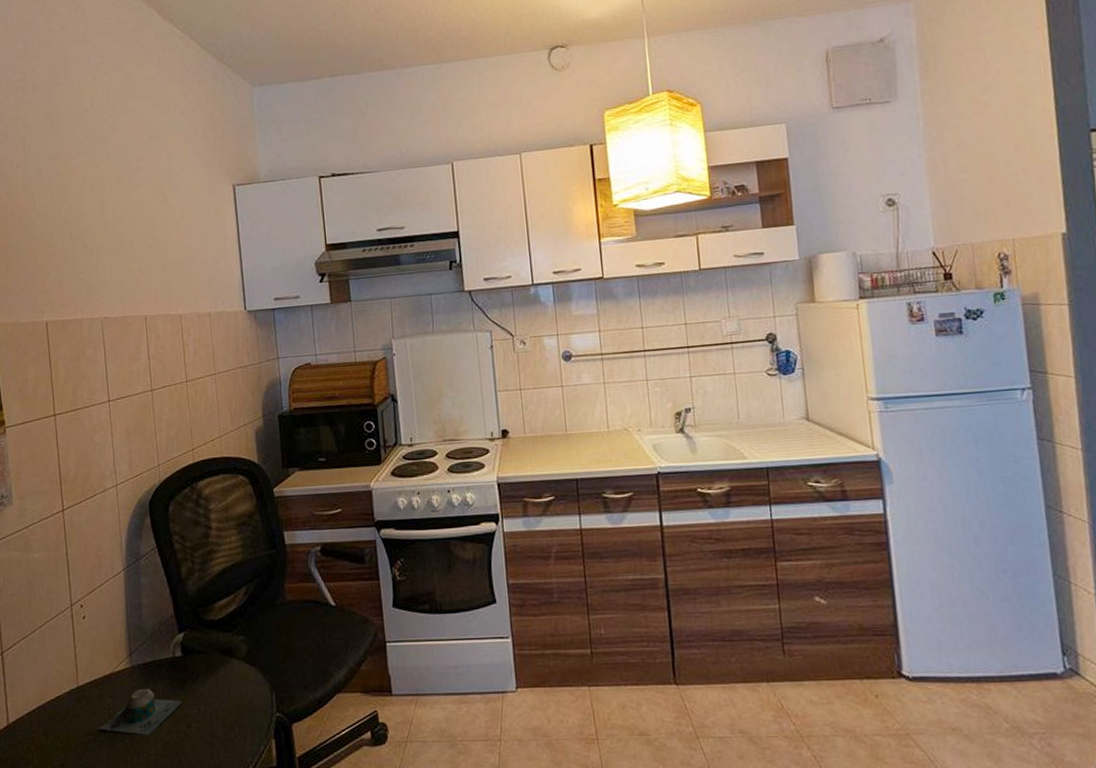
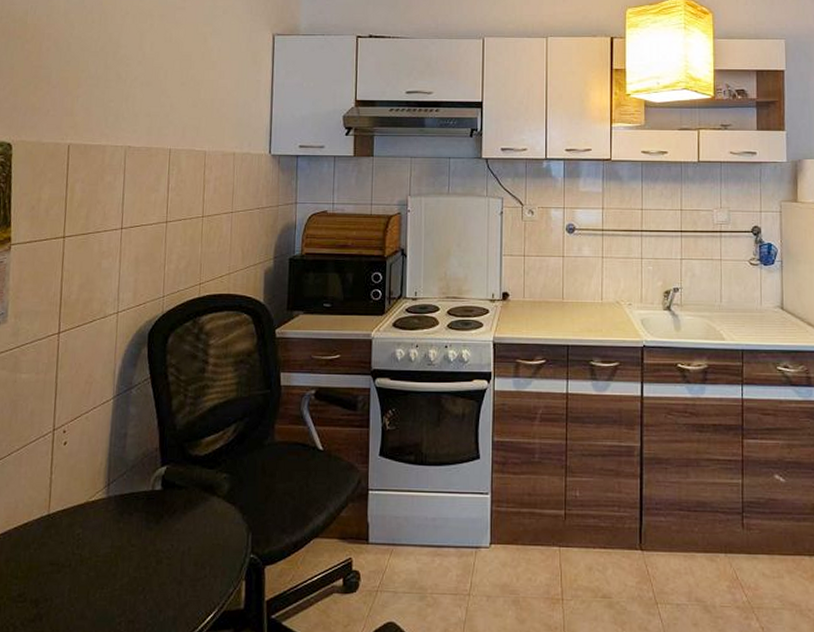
mug: present [99,688,182,735] -> none [65,520,156,569]

